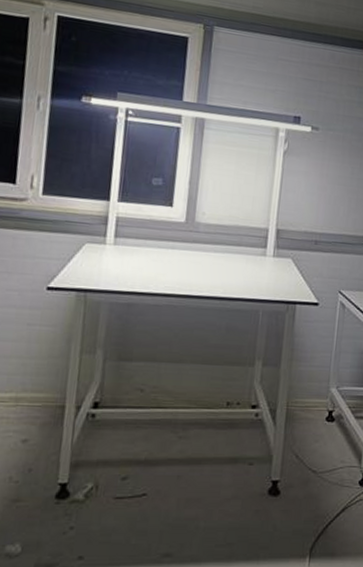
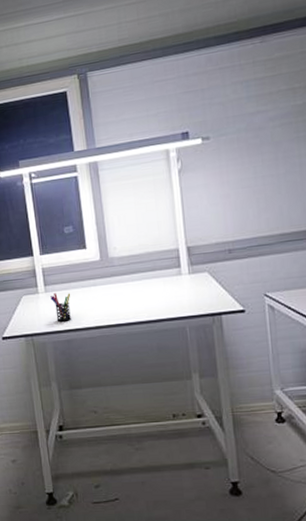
pen holder: none [119,248,144,282] -> present [50,293,71,322]

